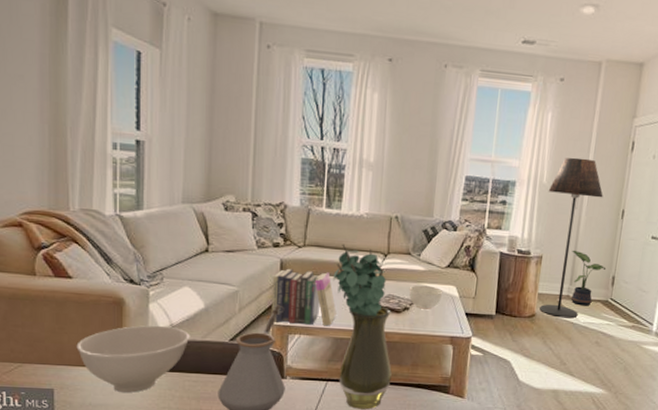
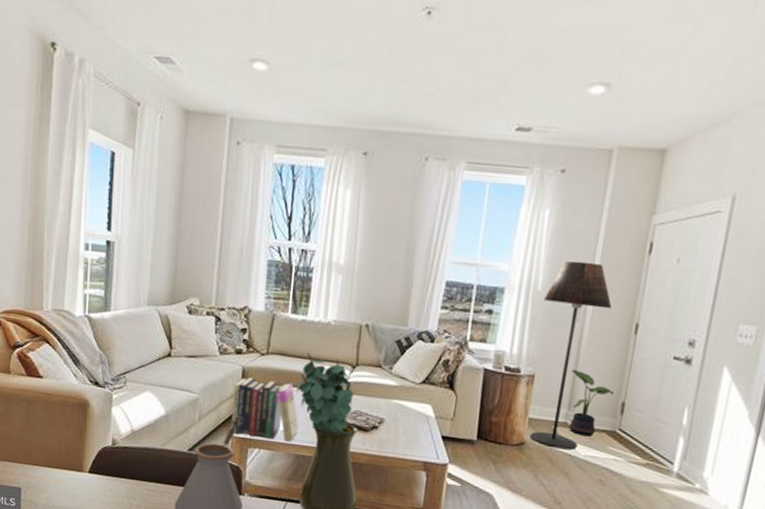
bowl: present [76,325,190,393] -> none [43,429,150,498]
bowl: present [408,285,443,310] -> none [378,401,417,430]

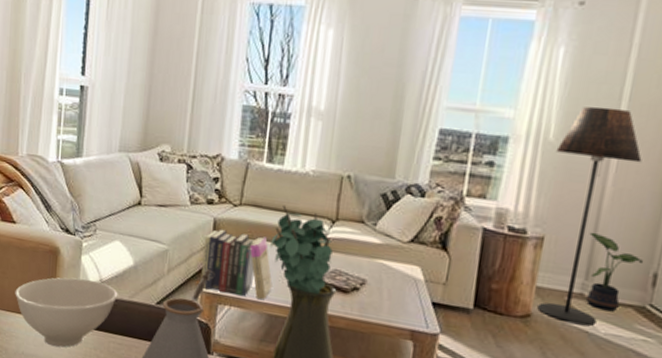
bowl: none [43,429,150,498] -> present [15,277,118,347]

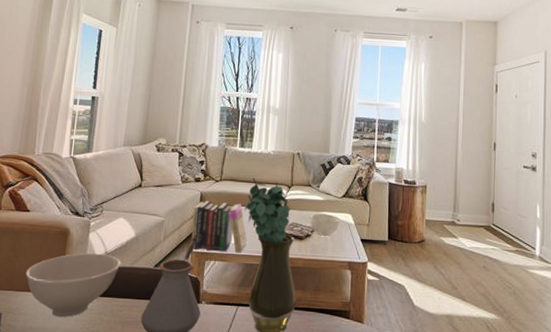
bowl: none [359,261,404,293] -> present [310,213,340,236]
floor lamp: present [537,106,642,326] -> none [427,99,475,244]
potted plant: present [585,232,644,312] -> none [453,179,486,232]

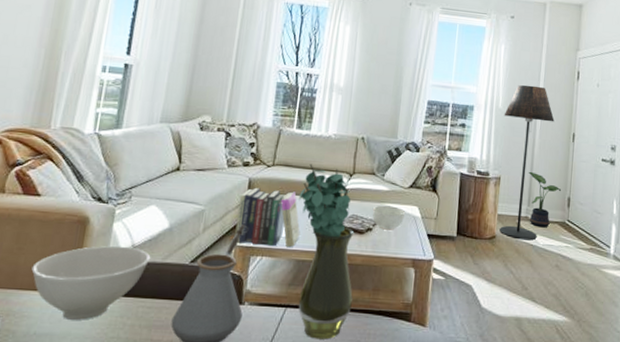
floor lamp: none [427,99,475,244] -> present [499,85,555,241]
potted plant: none [453,179,486,232] -> present [528,171,562,228]

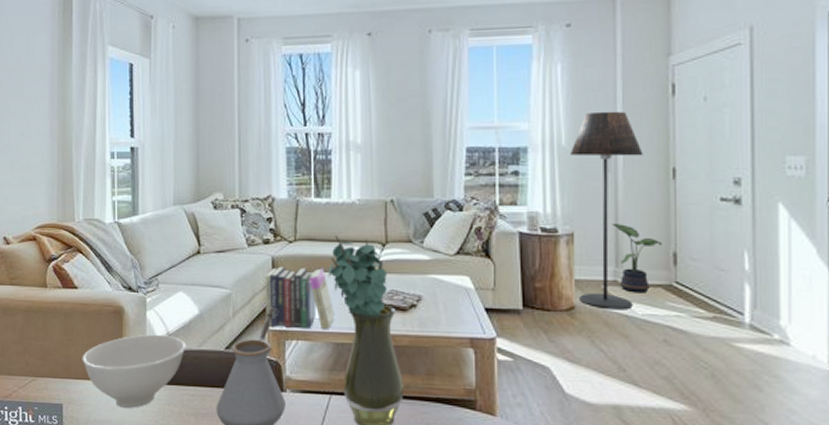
bowl: present [372,205,406,230] -> none [414,277,455,306]

